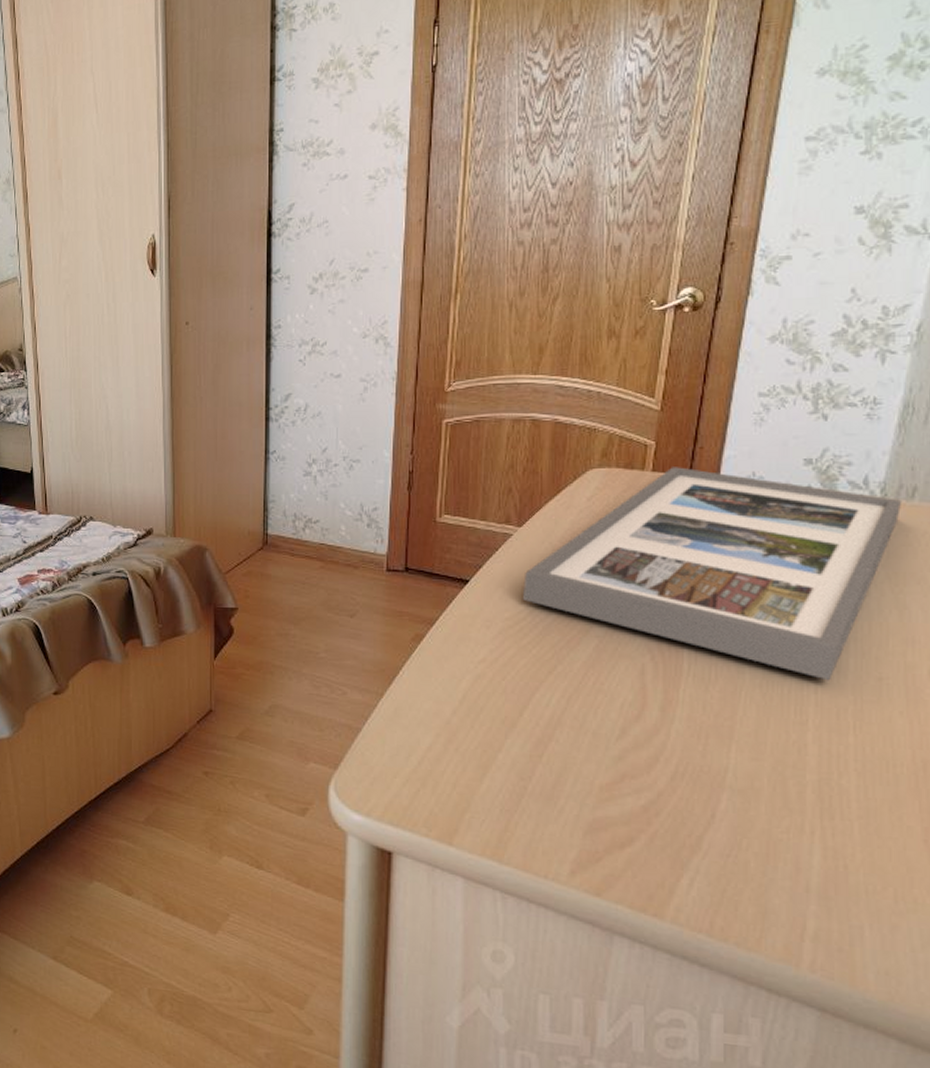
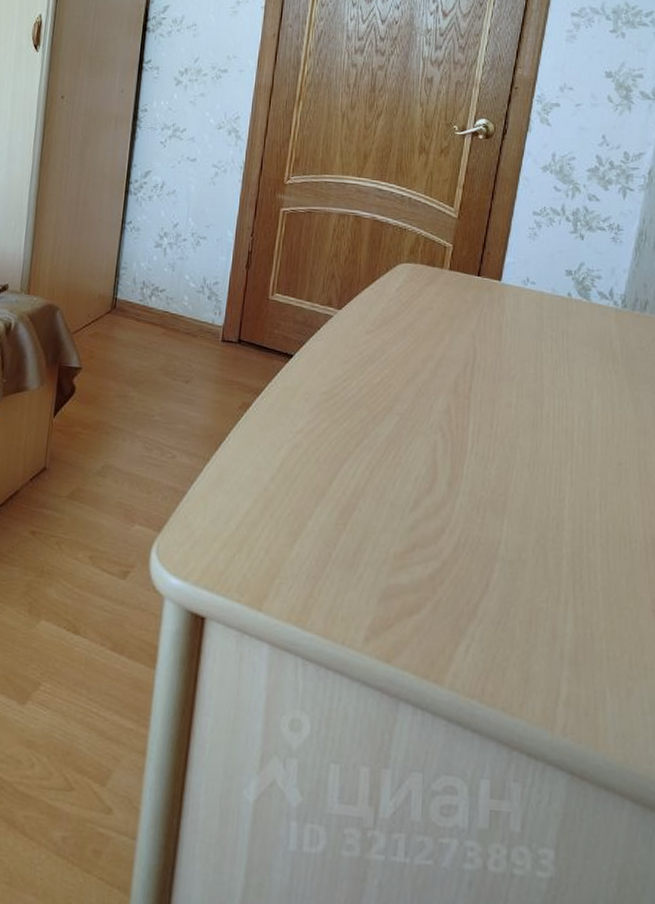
photo frame: present [523,467,902,681] -> none [339,267,638,464]

